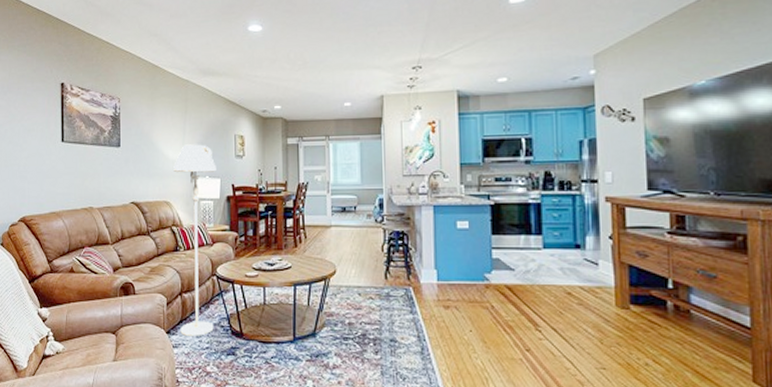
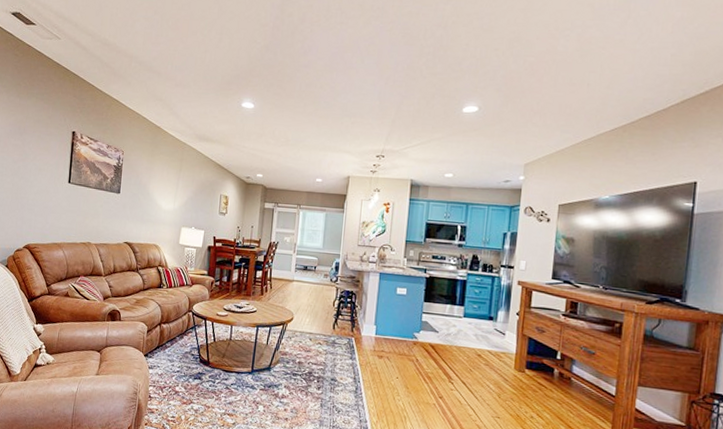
floor lamp: present [173,144,216,336] -> none [156,198,202,361]

